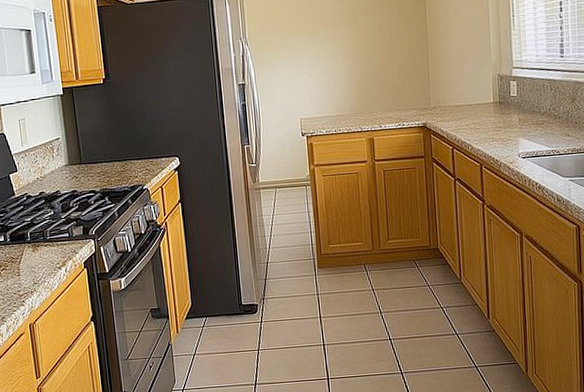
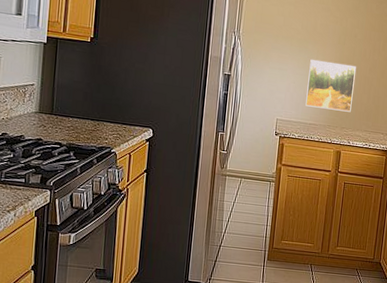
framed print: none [324,43,377,98] -> present [305,59,357,112]

